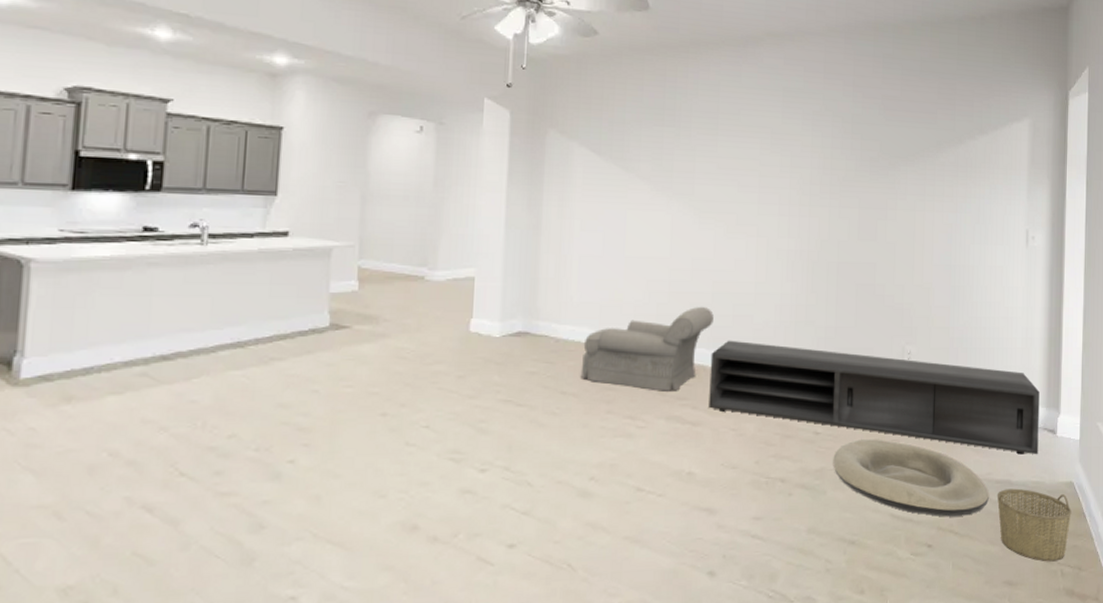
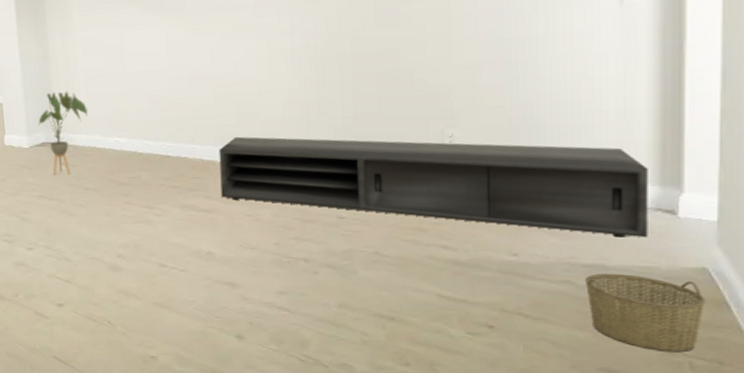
house plant: none [516,270,577,374] -> present [38,91,88,175]
armchair: present [580,306,714,391] -> none [98,108,218,184]
dog bed: present [833,439,990,517] -> none [362,222,574,300]

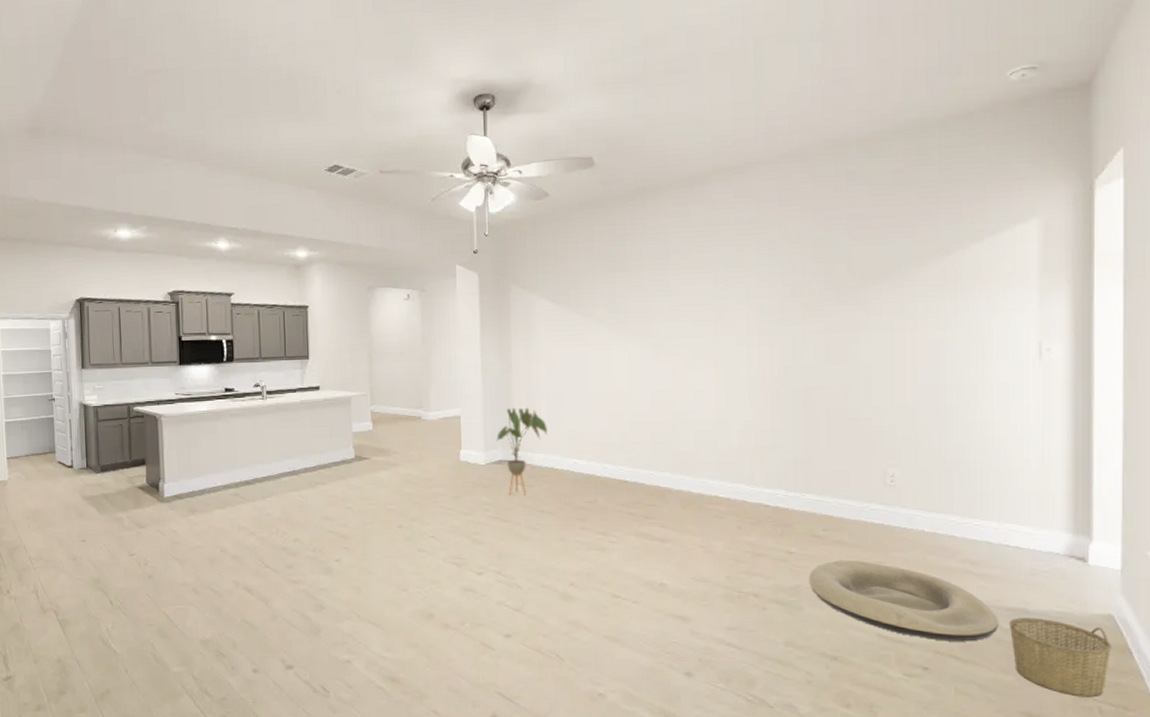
tv stand: present [218,136,648,238] -> none [675,465,1063,584]
dog bed: none [362,222,574,300] -> present [809,560,999,642]

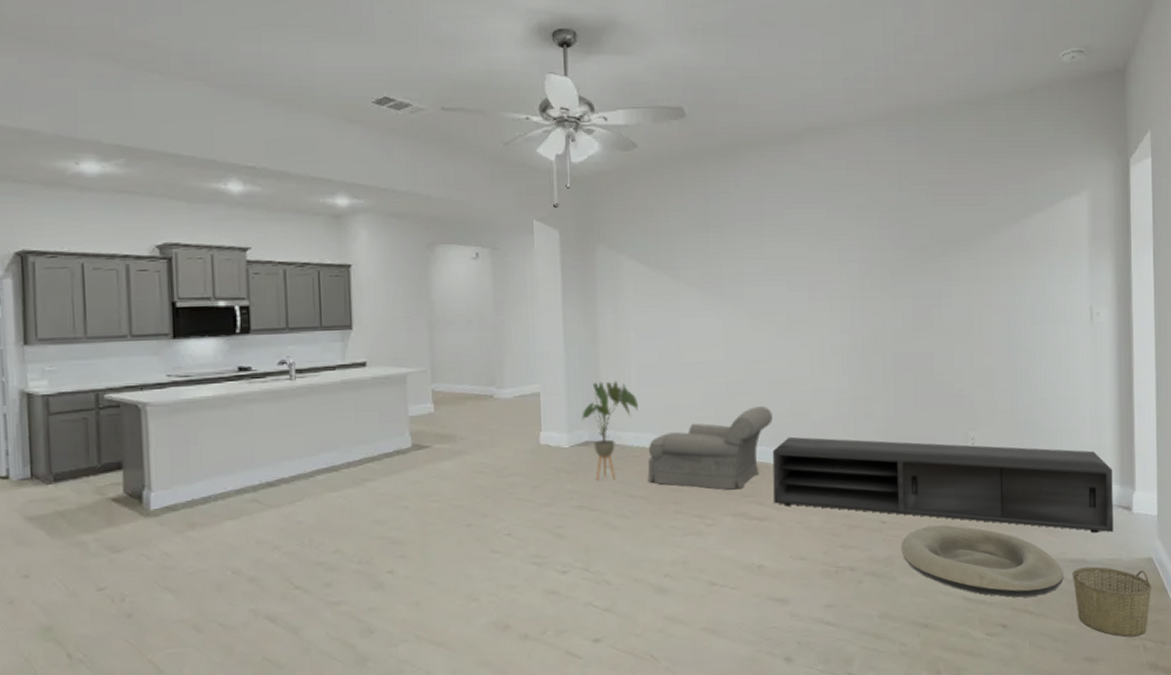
armchair: none [555,434,676,511] -> present [647,405,773,490]
tv stand: none [675,465,1063,584] -> present [772,436,1114,533]

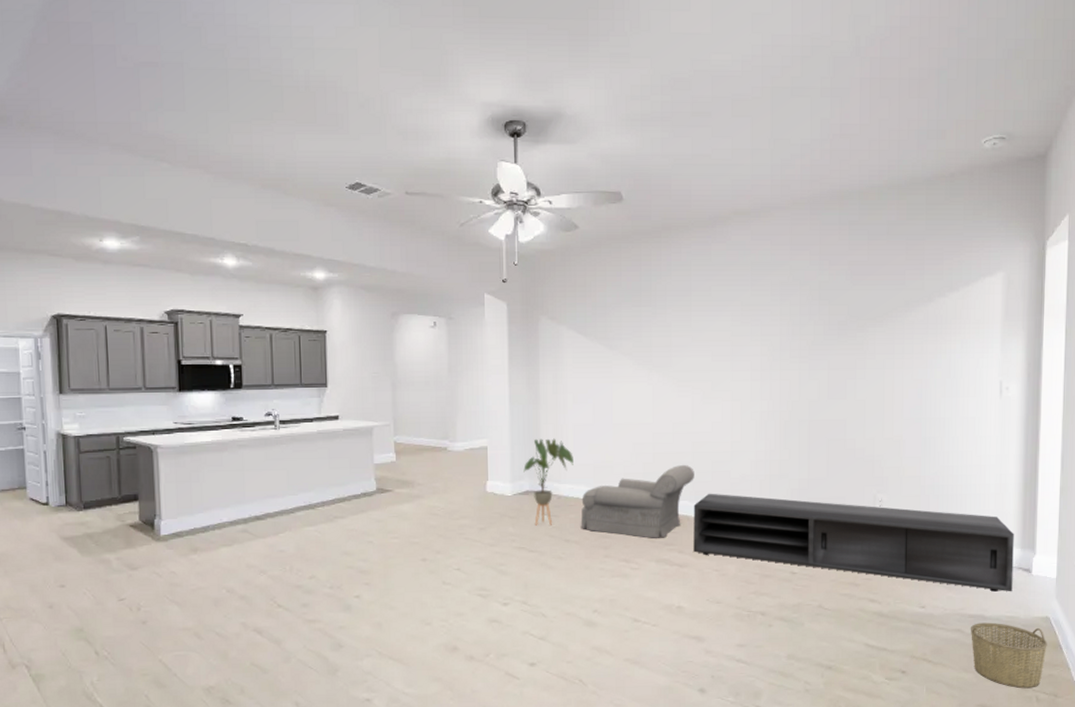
dog bed: present [901,524,1065,598] -> none [809,578,963,647]

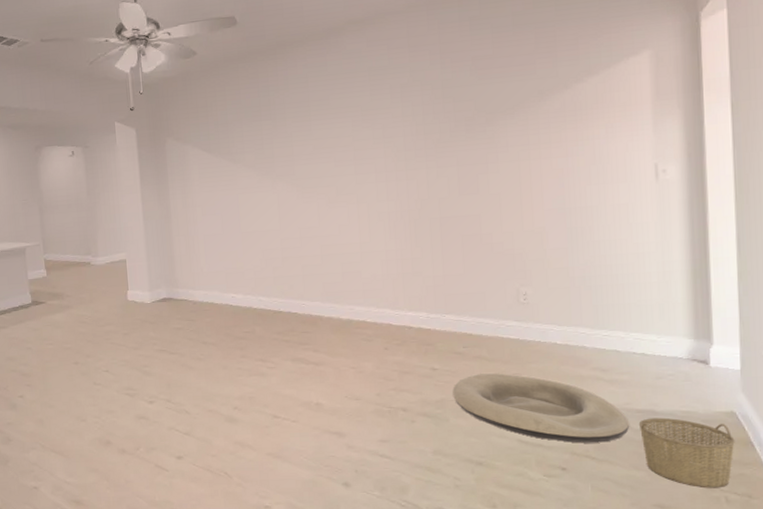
house plant: present [523,438,574,526] -> none [160,249,206,330]
armchair: present [580,464,694,538] -> none [216,267,325,338]
tv stand: present [693,493,1014,592] -> none [325,293,687,386]
dog bed: none [809,578,963,647] -> present [452,373,630,443]

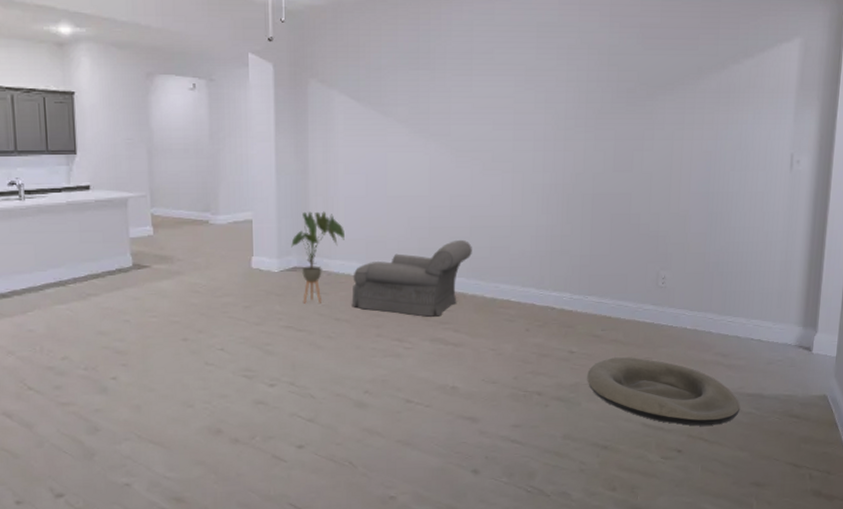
house plant: none [160,249,206,330] -> present [291,211,345,304]
armchair: none [216,267,325,338] -> present [351,239,472,317]
basket: present [638,417,735,488] -> none [747,401,824,466]

